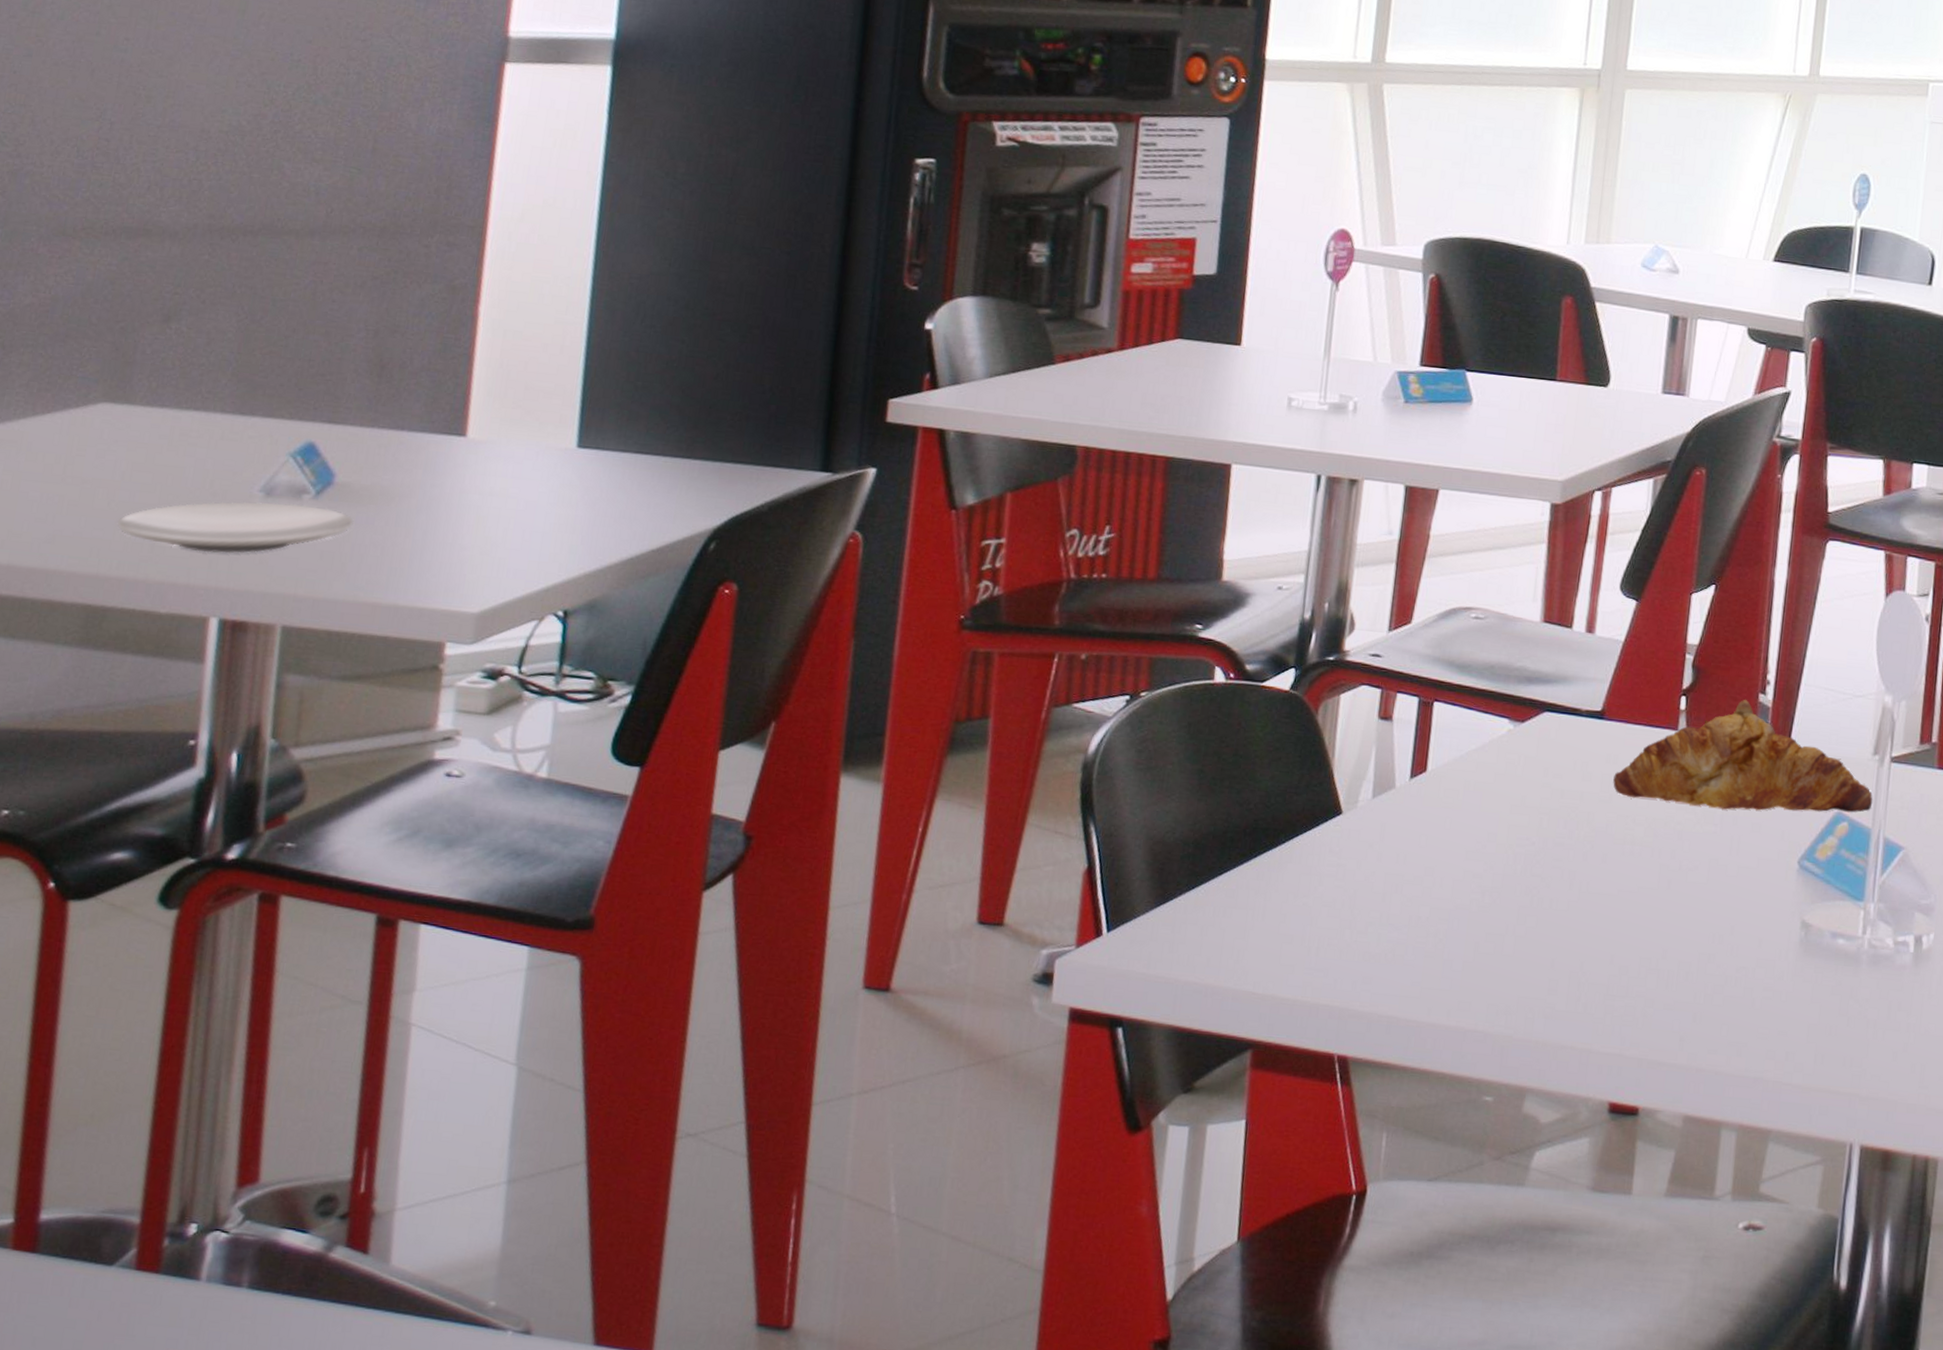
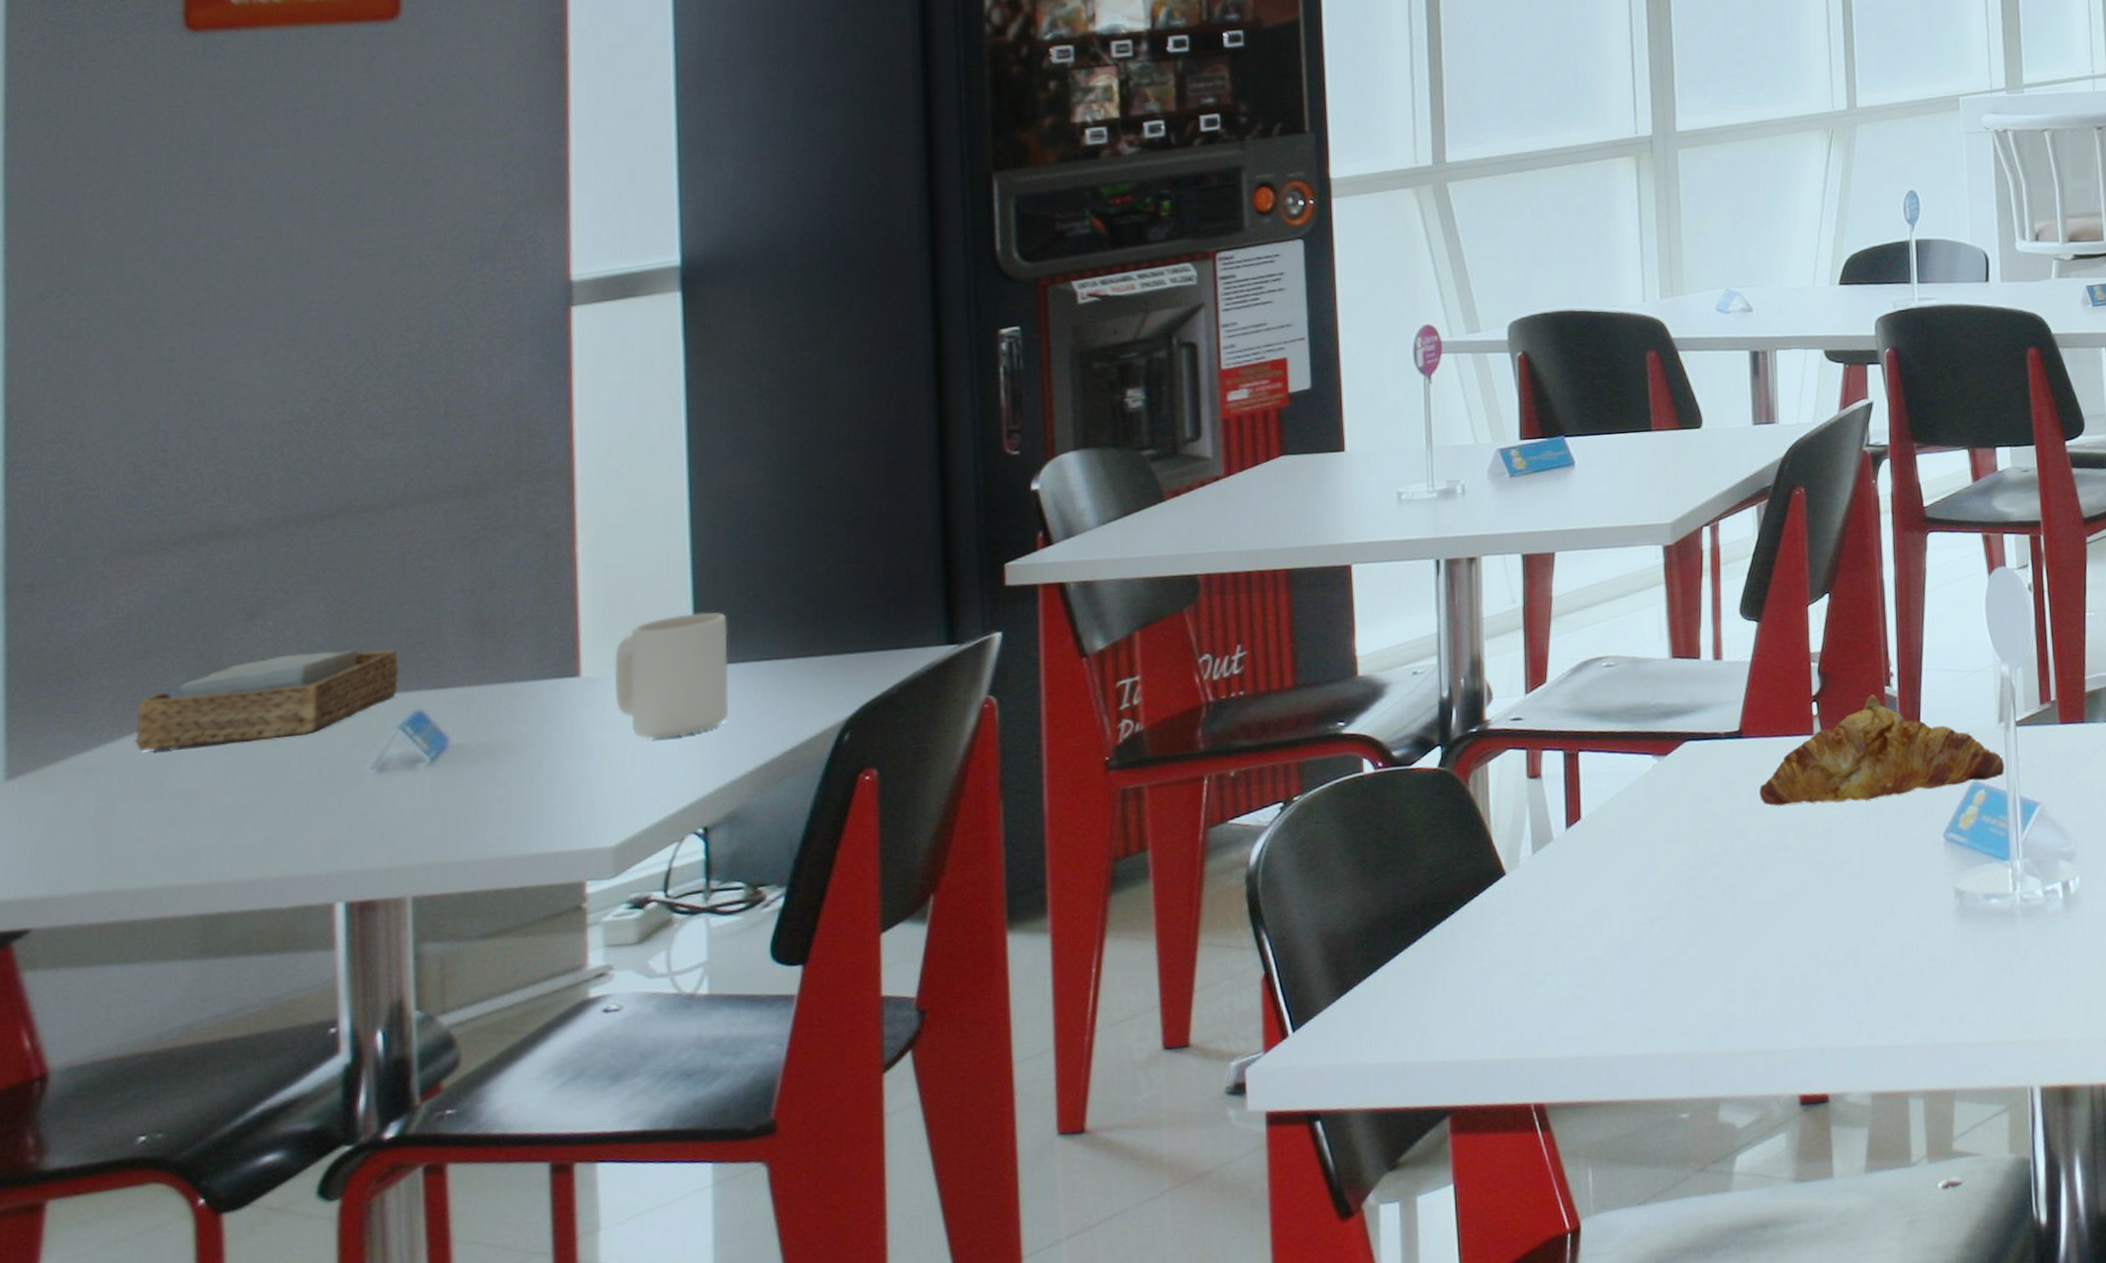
napkin holder: none [46,363,299,446] -> present [135,649,399,751]
plate: present [117,502,354,554] -> none [224,772,474,841]
mug: none [496,392,614,515] -> present [615,612,729,739]

